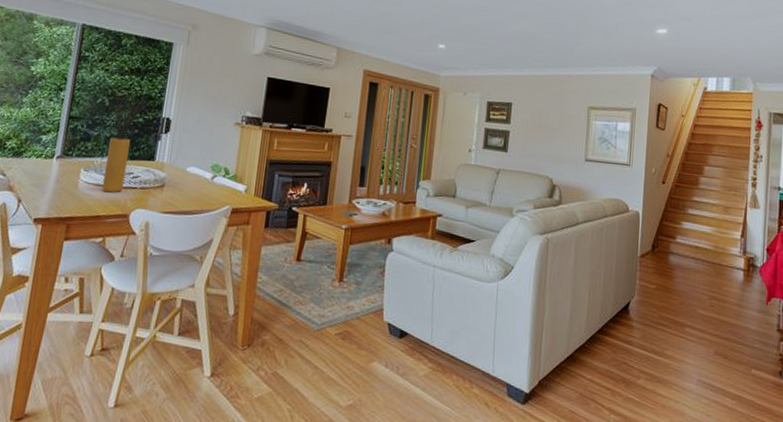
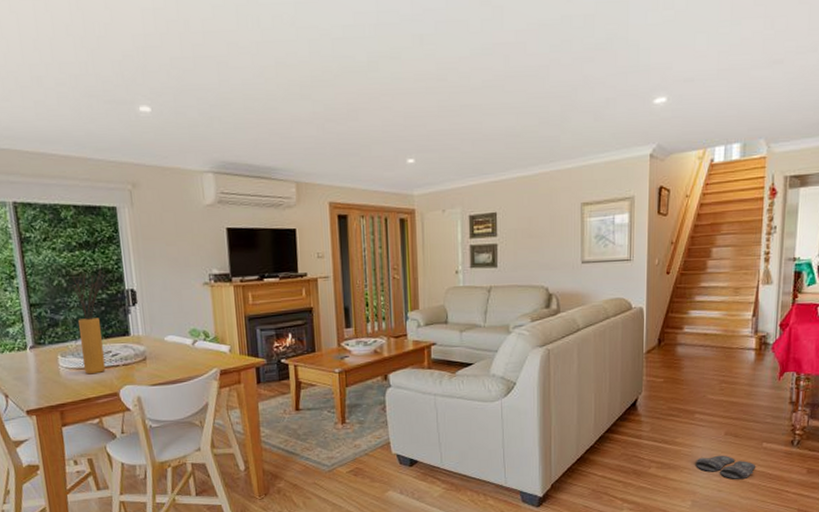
slippers: none [685,375,744,407] -> present [696,455,755,480]

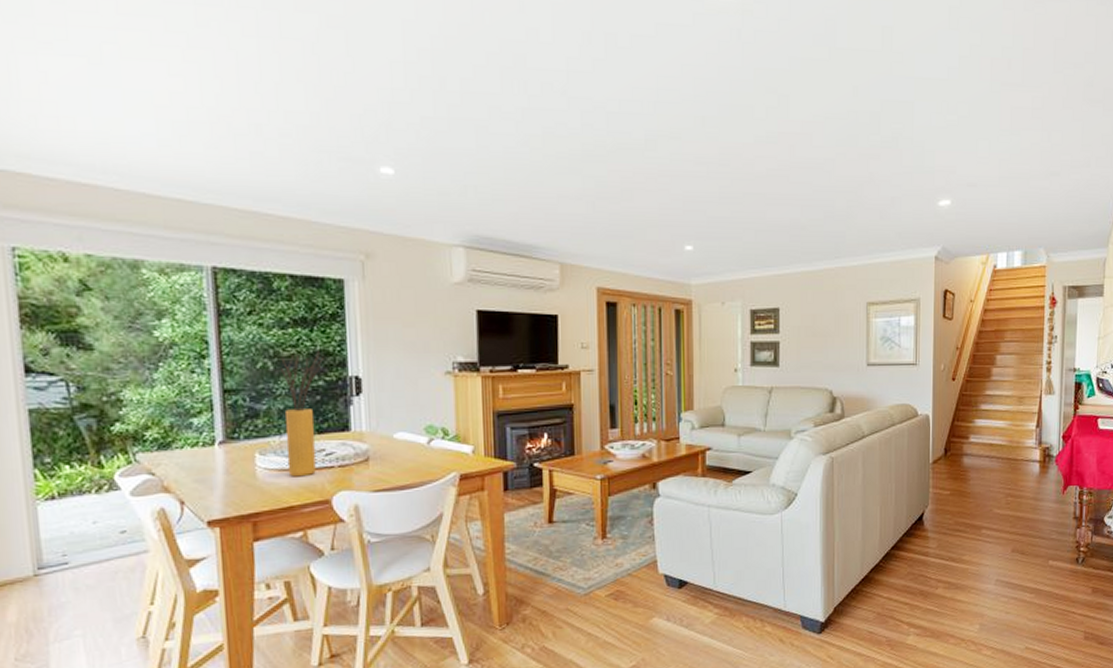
slippers: present [696,455,755,480] -> none [983,573,1042,601]

